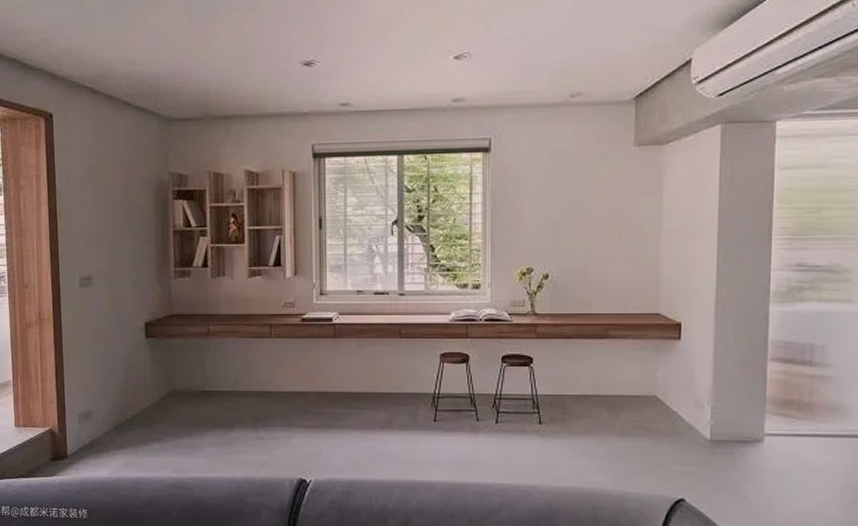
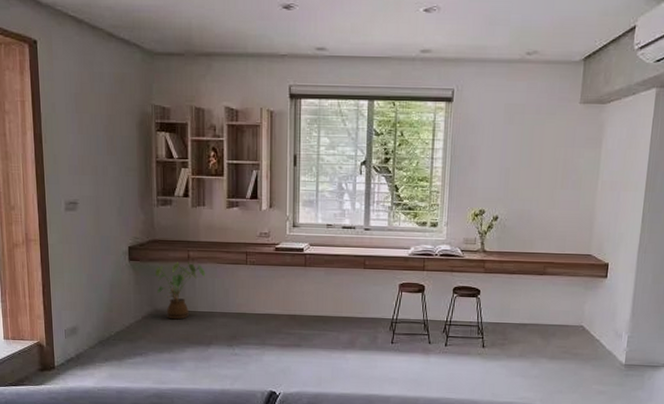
house plant: none [173,337,227,401] -> present [155,261,206,320]

